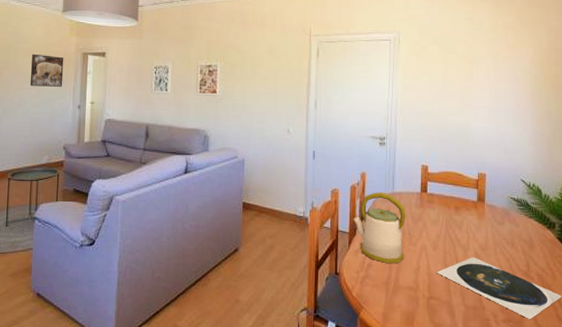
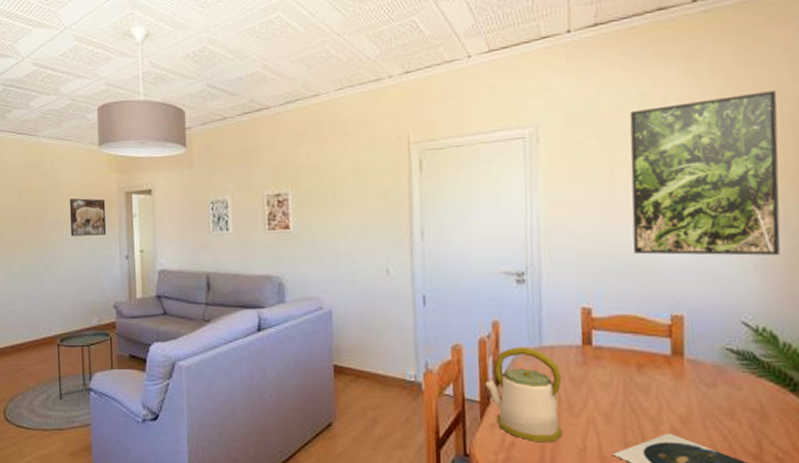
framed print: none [457,25,547,135] -> present [629,90,780,256]

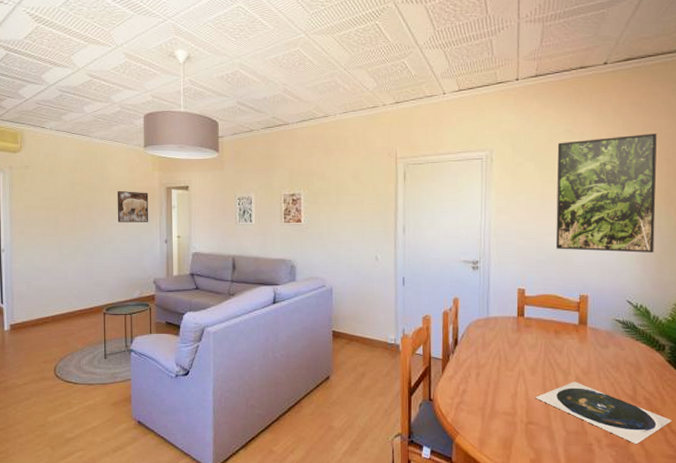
kettle: present [485,346,562,442] -> none [446,317,502,389]

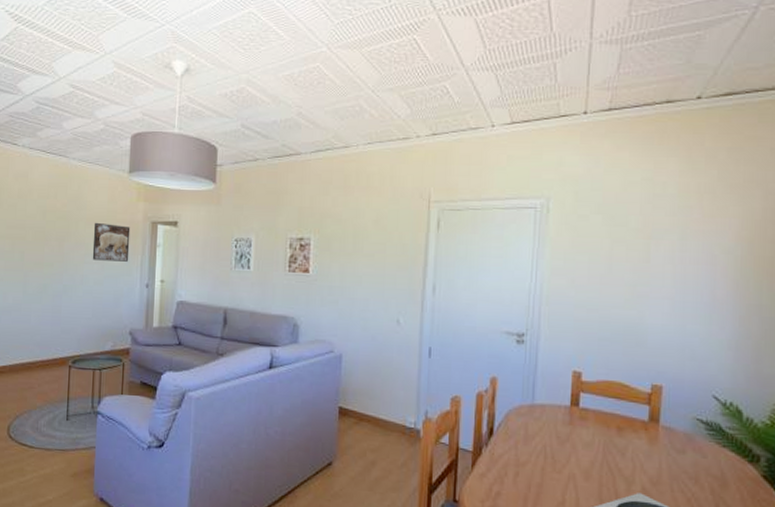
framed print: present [556,133,657,253] -> none [625,187,762,337]

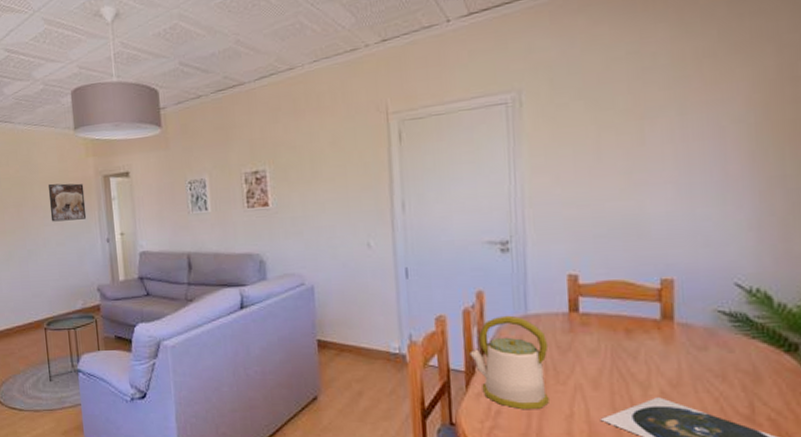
kettle: none [478,402,550,494] -> present [469,315,549,409]

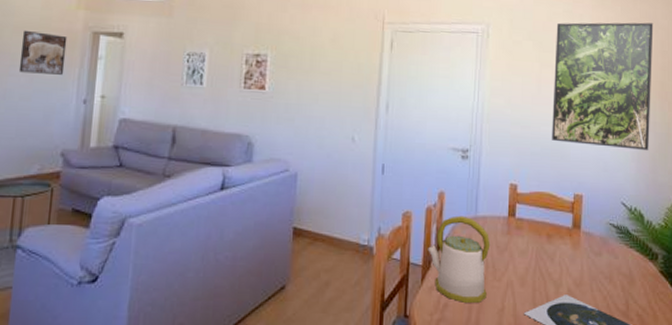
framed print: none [617,41,777,219] -> present [552,22,654,150]

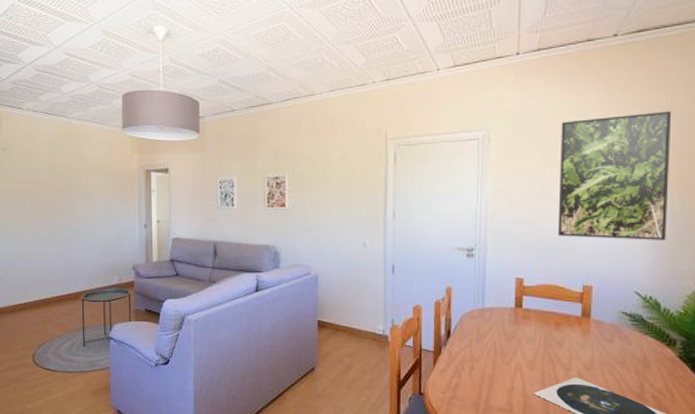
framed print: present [18,30,68,75] -> none [95,173,128,207]
kettle: present [428,215,491,303] -> none [438,308,498,383]

